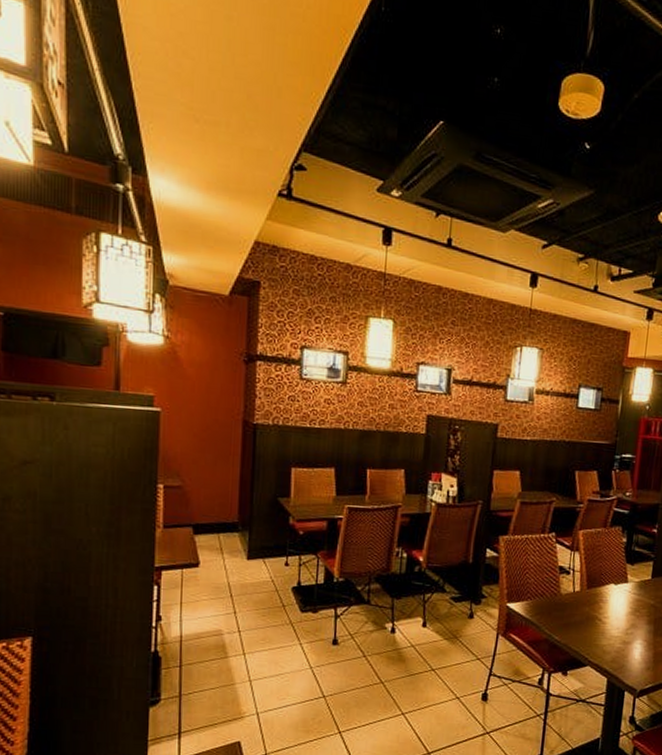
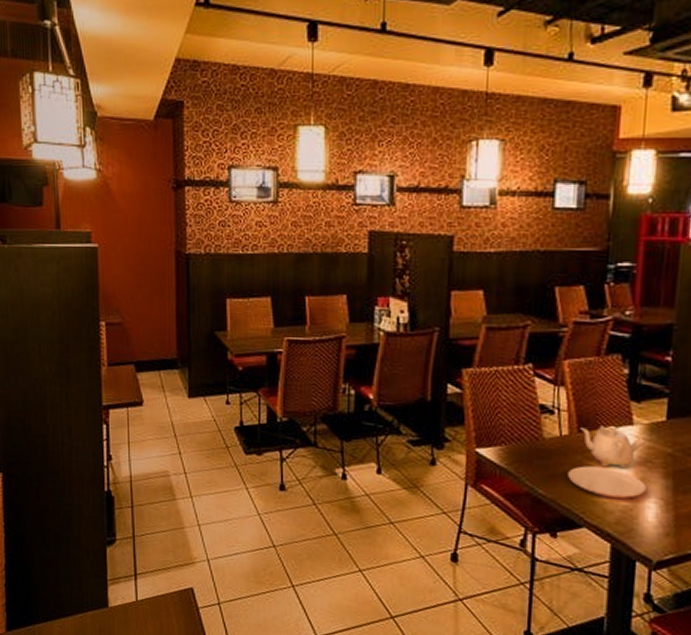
plate: none [578,616,635,642] -> present [568,465,646,499]
teapot: none [589,583,636,618] -> present [580,426,646,469]

